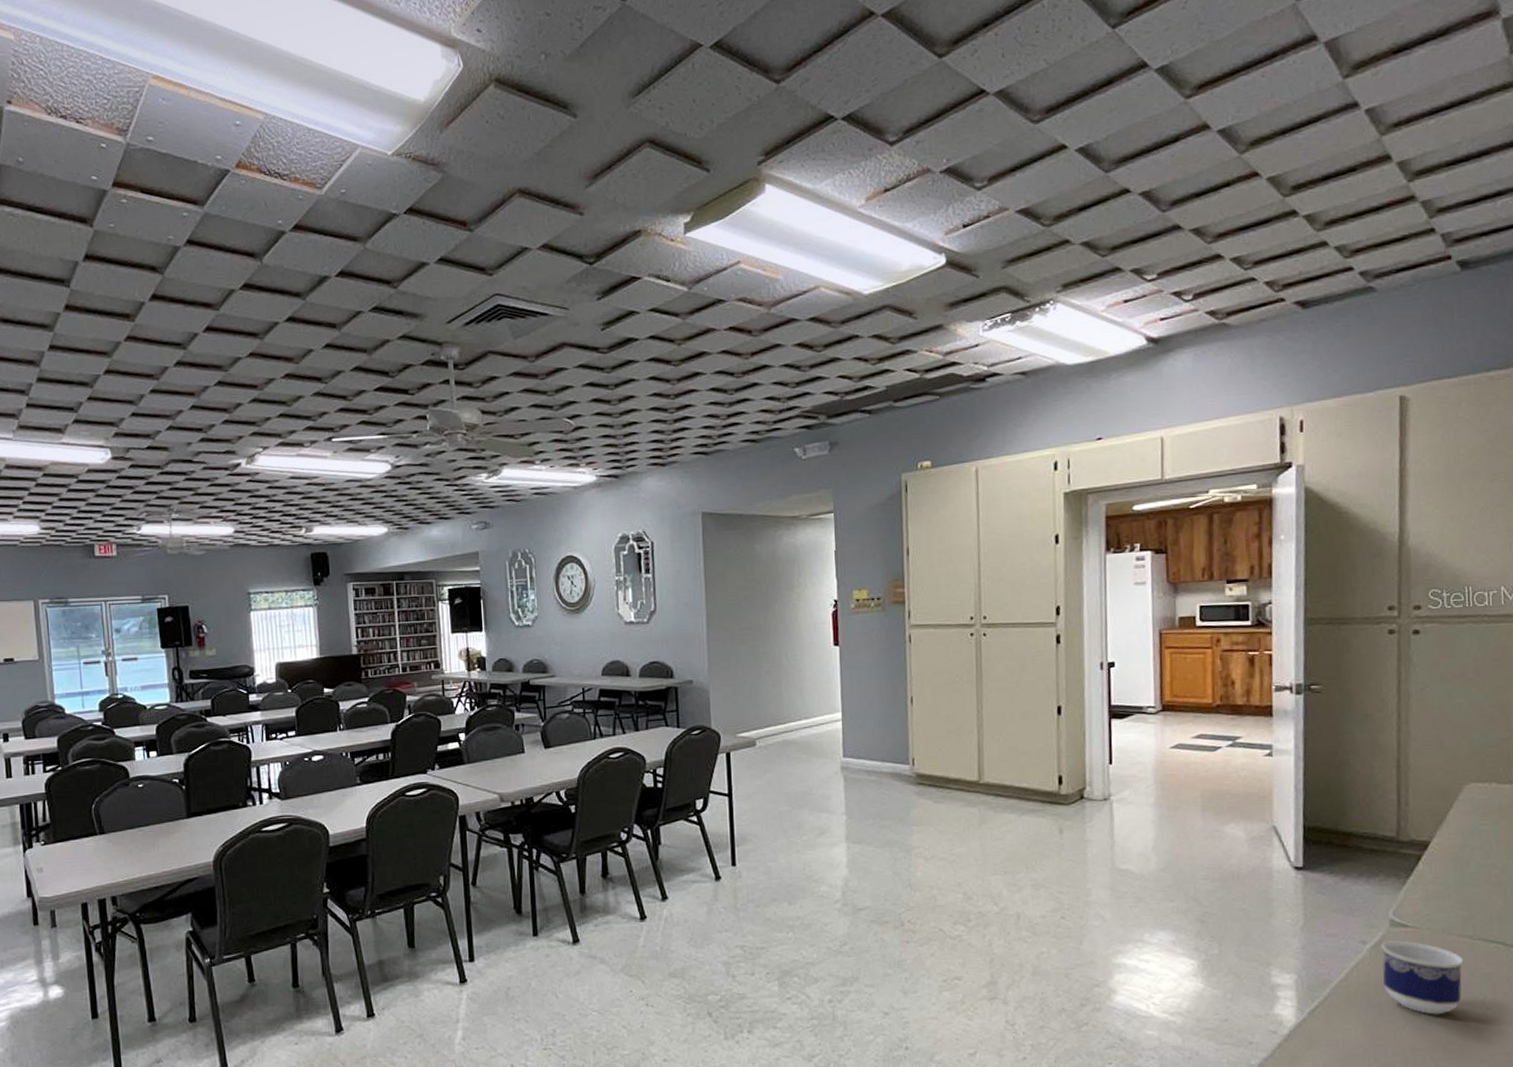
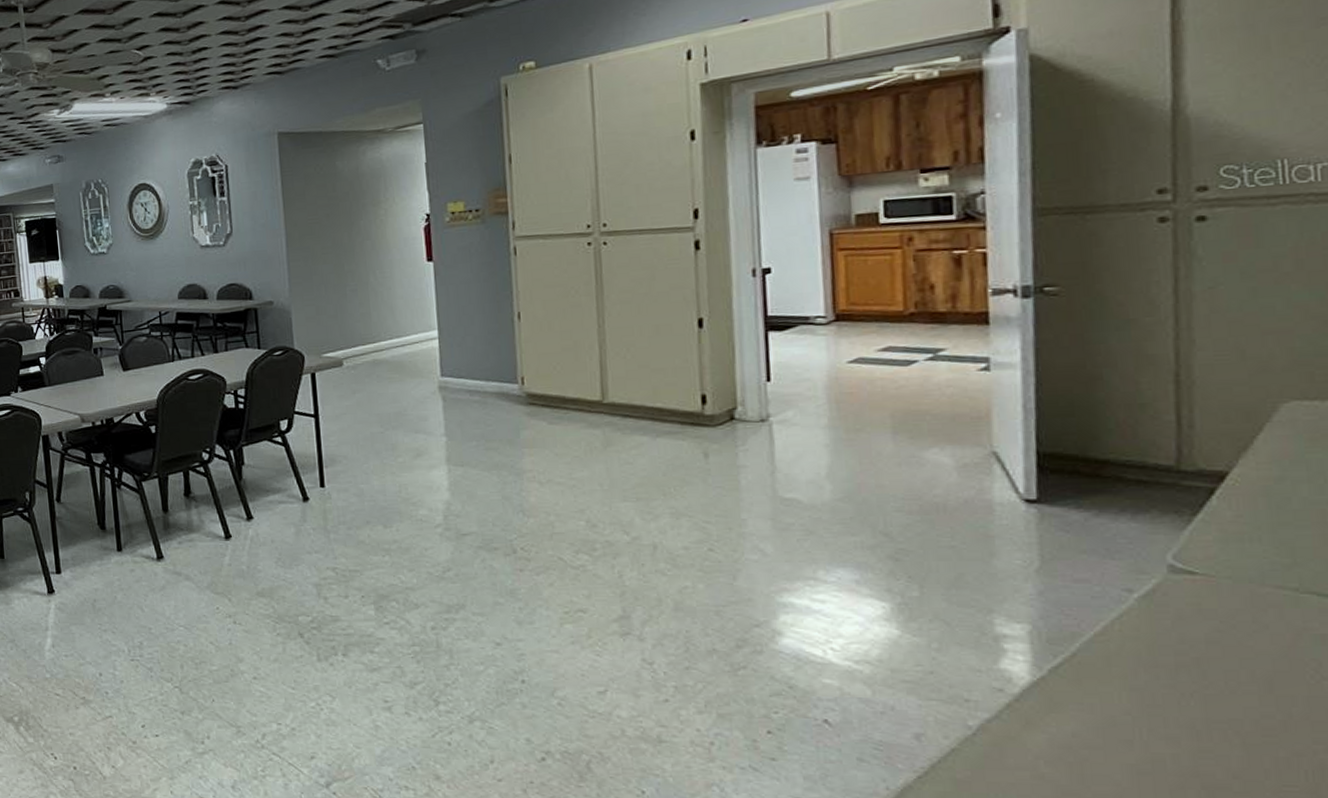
cup: present [1381,940,1464,1015] -> none [1155,590,1285,682]

